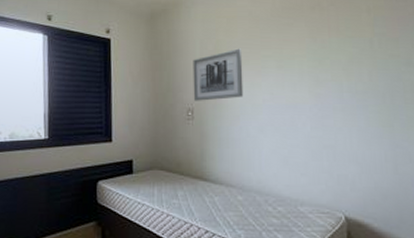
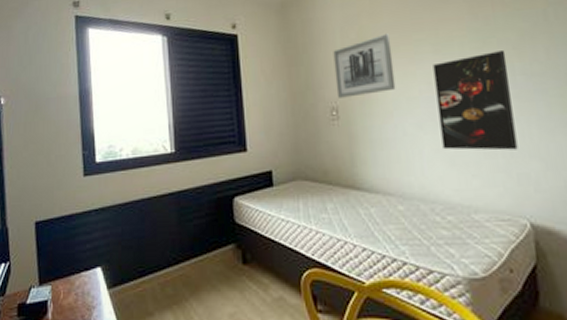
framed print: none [276,71,340,155] -> present [433,51,518,151]

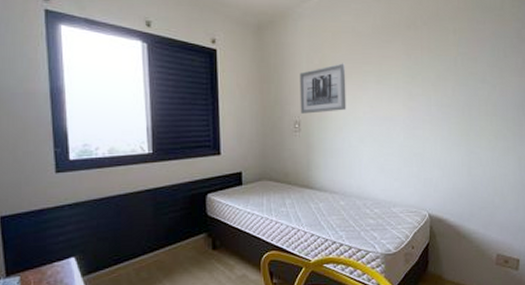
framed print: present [433,51,518,151] -> none [375,86,427,161]

